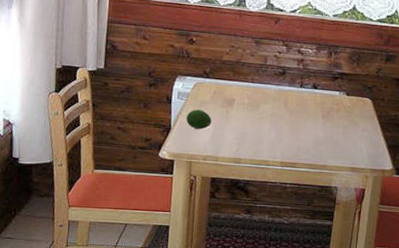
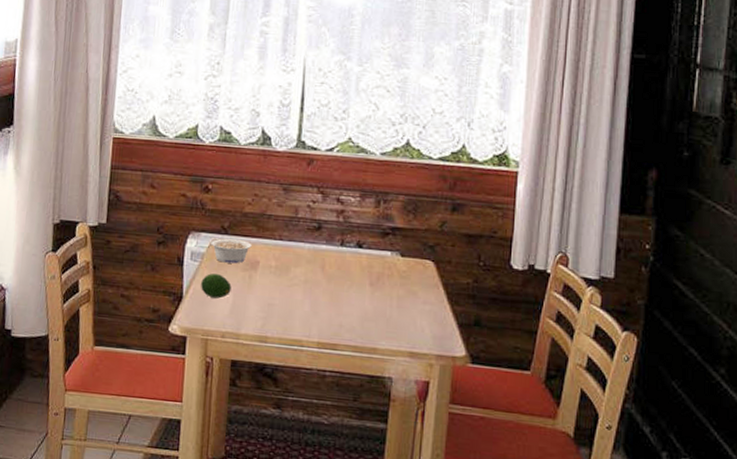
legume: none [195,81,229,102] -> present [211,238,252,264]

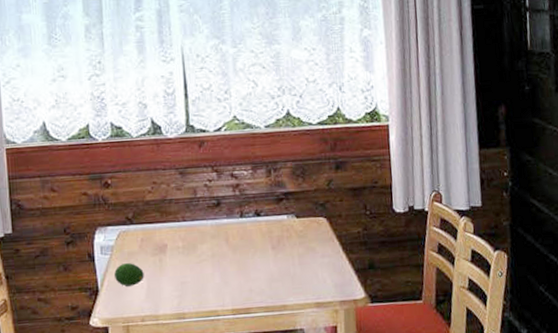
legume: present [211,238,252,264] -> none [118,227,158,252]

